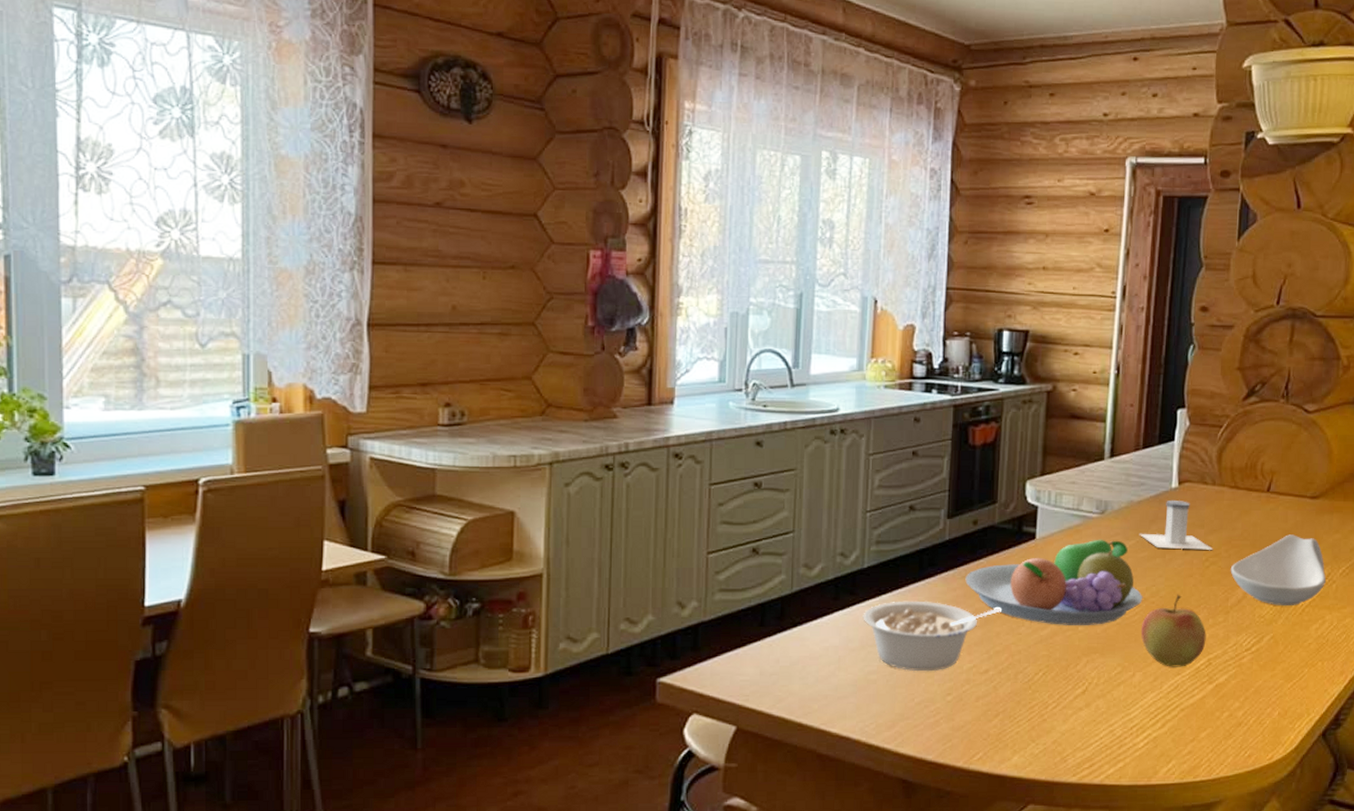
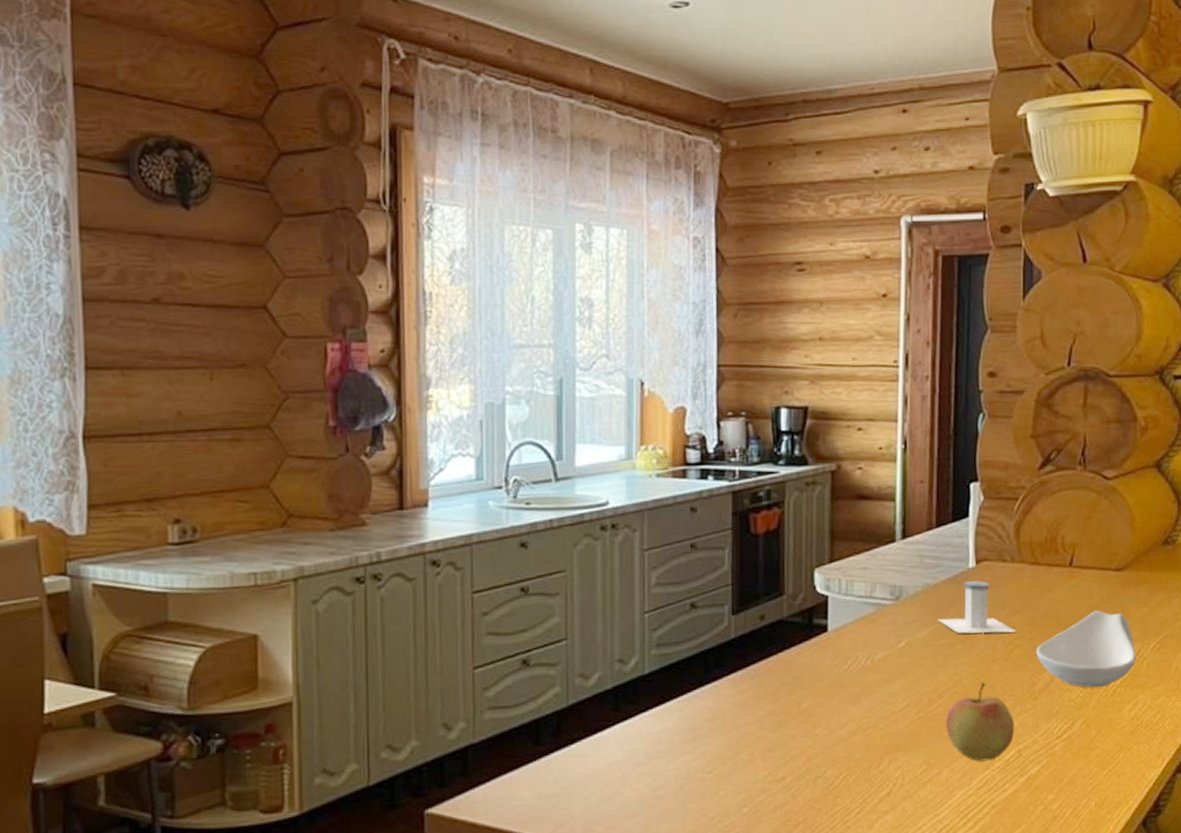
legume: present [863,600,1001,672] -> none [646,705,795,784]
fruit bowl: present [965,539,1143,625] -> none [755,627,946,723]

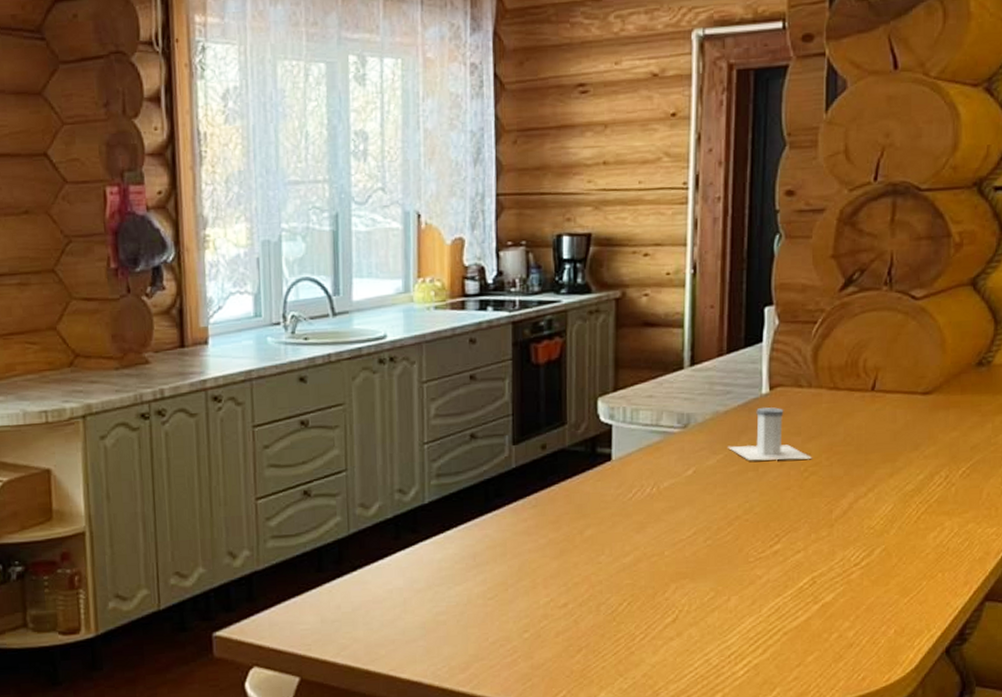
apple: present [946,682,1015,761] -> none [735,509,809,589]
spoon rest: present [1035,610,1136,688] -> none [833,436,943,515]

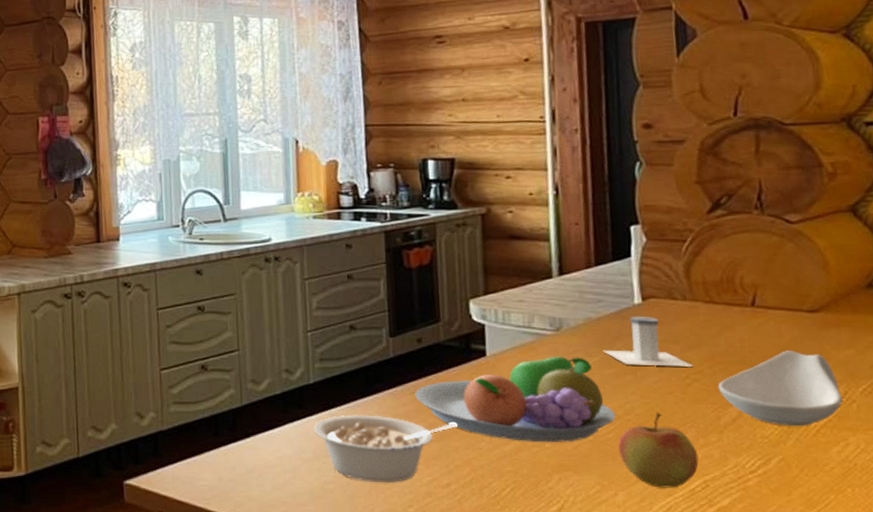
legume: none [427,534,578,610] -> present [313,414,457,484]
fruit bowl: none [536,455,735,551] -> present [415,356,616,442]
apple: none [735,509,809,589] -> present [618,412,699,488]
spoon rest: none [833,436,943,515] -> present [717,350,842,426]

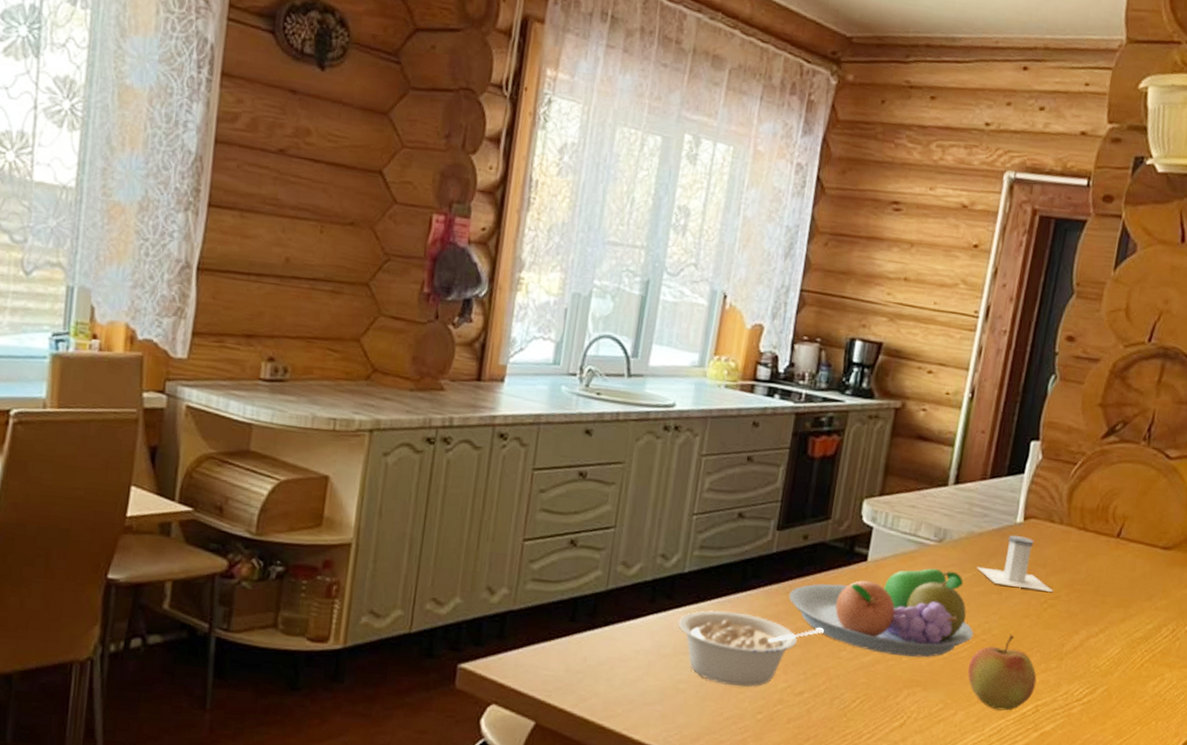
spoon rest: present [717,350,842,426] -> none [1069,584,1170,659]

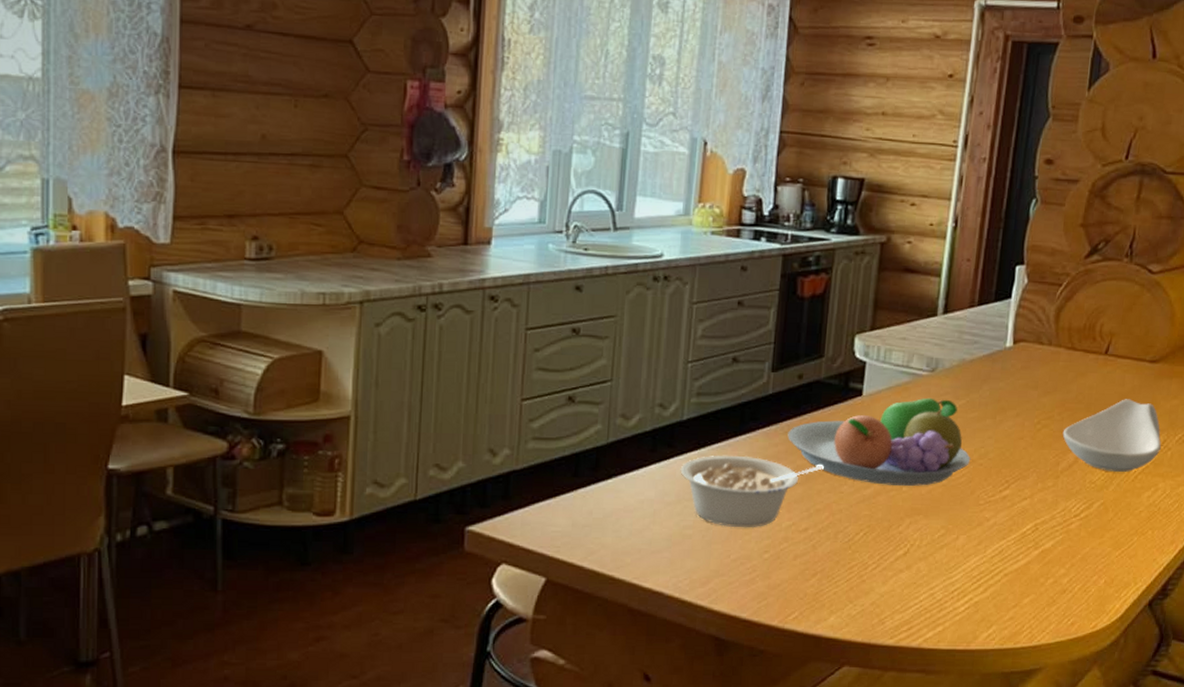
apple: present [968,634,1037,711] -> none [967,456,1035,532]
salt shaker: present [976,535,1053,592] -> none [969,360,1045,412]
spoon rest: none [1069,584,1170,659] -> present [1062,399,1161,472]

